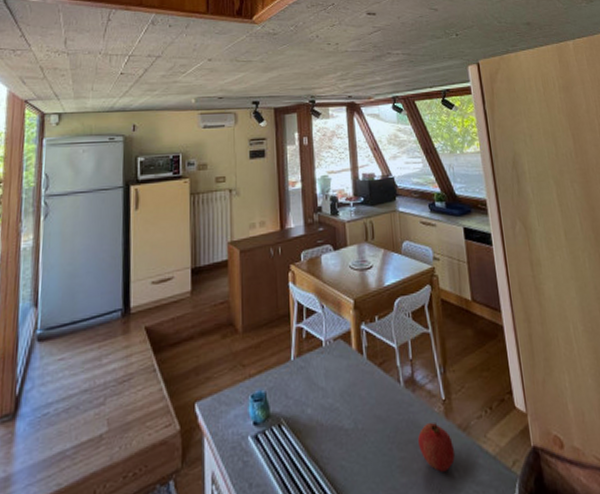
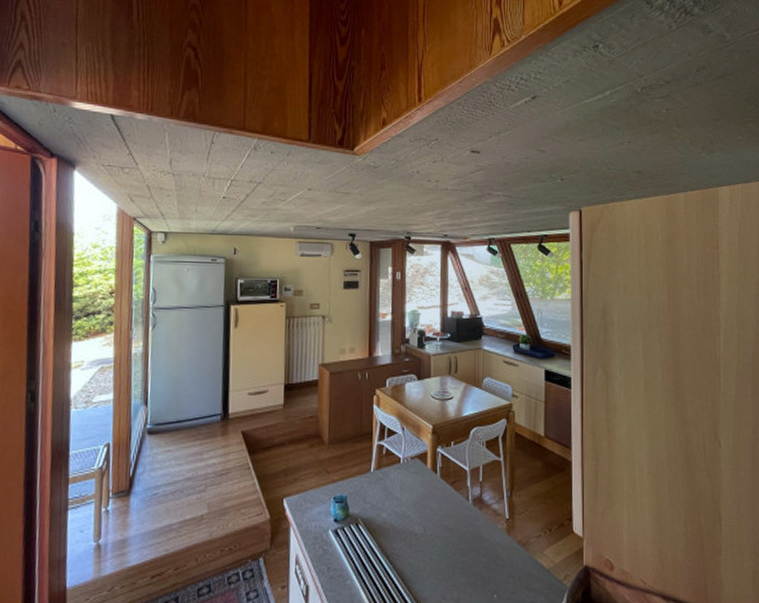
fruit: present [417,422,455,472] -> none [479,536,512,577]

